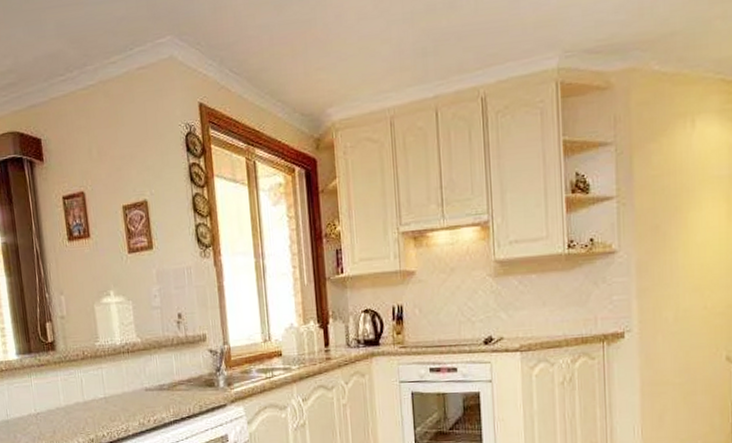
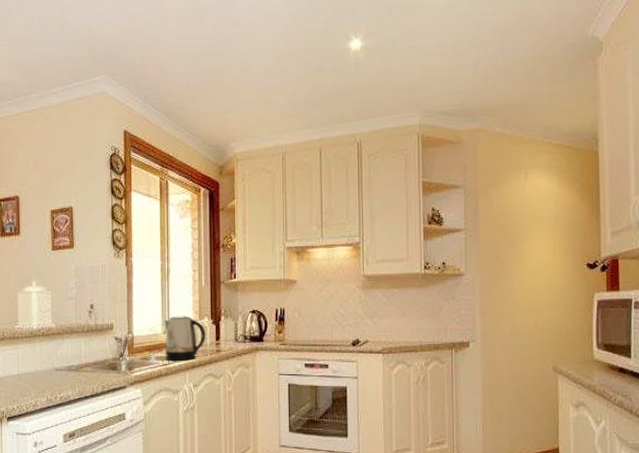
kettle: none [264,320,313,373] -> present [164,315,205,362]

